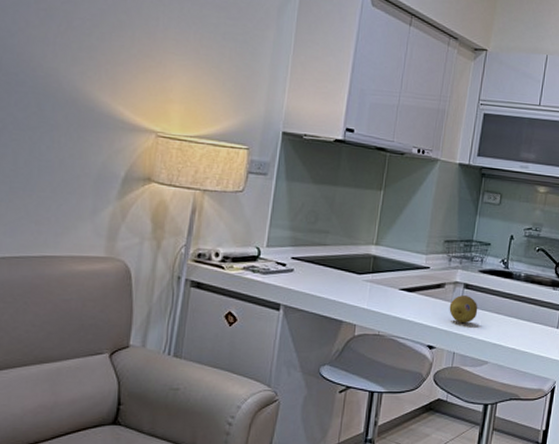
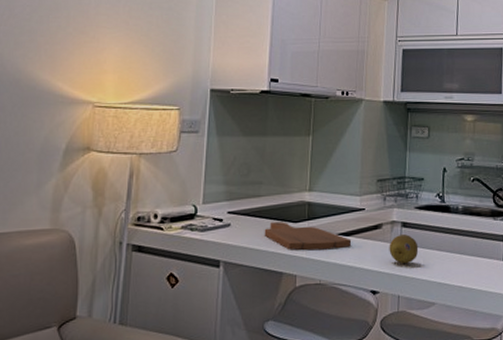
cutting board: none [327,272,414,303] -> present [264,222,352,251]

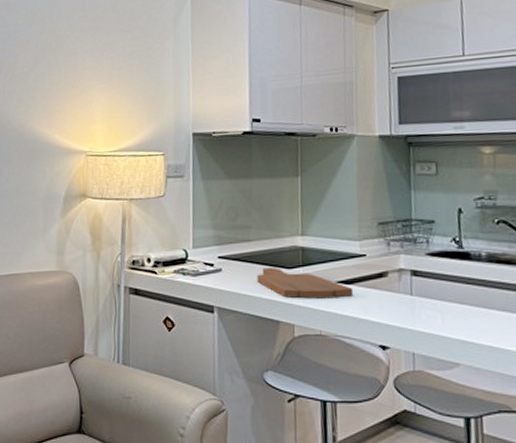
fruit: present [389,235,419,264] -> none [397,284,434,318]

